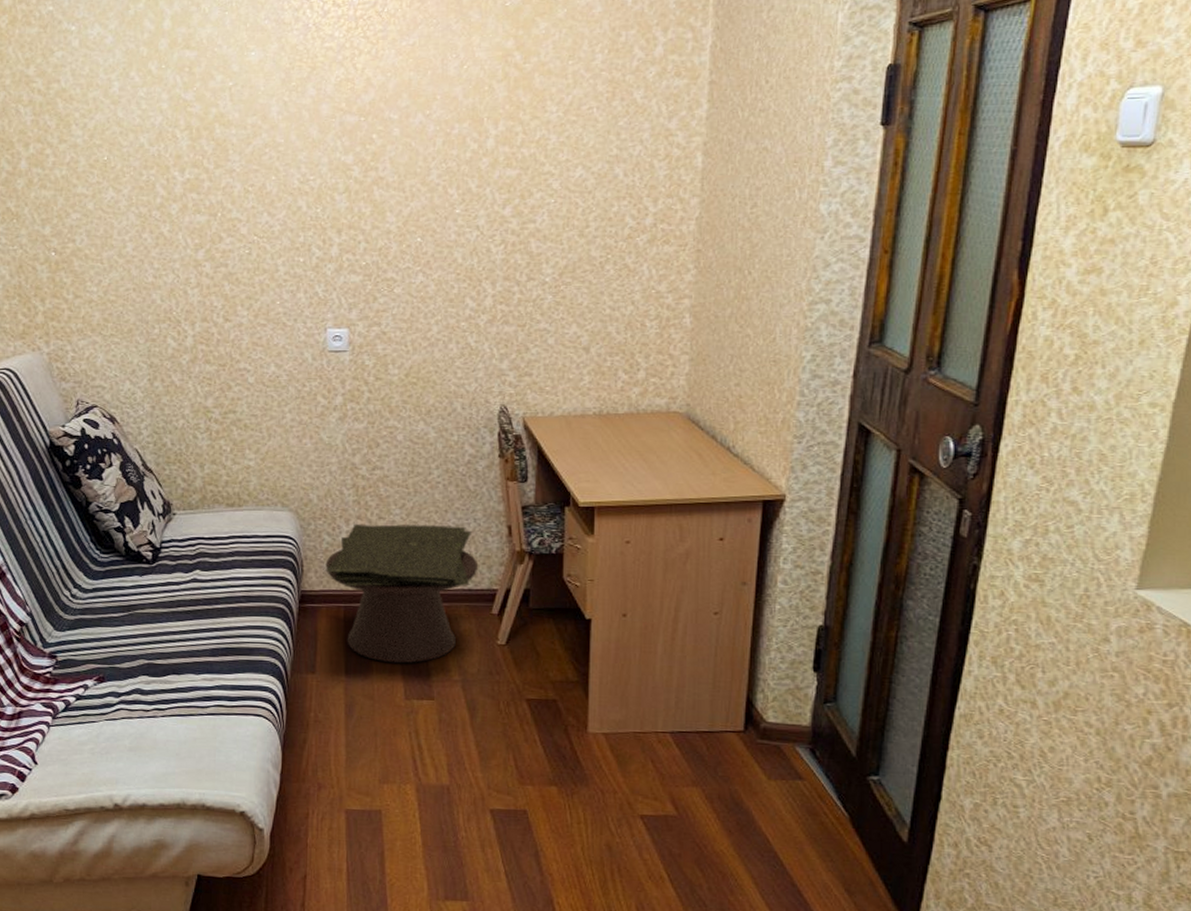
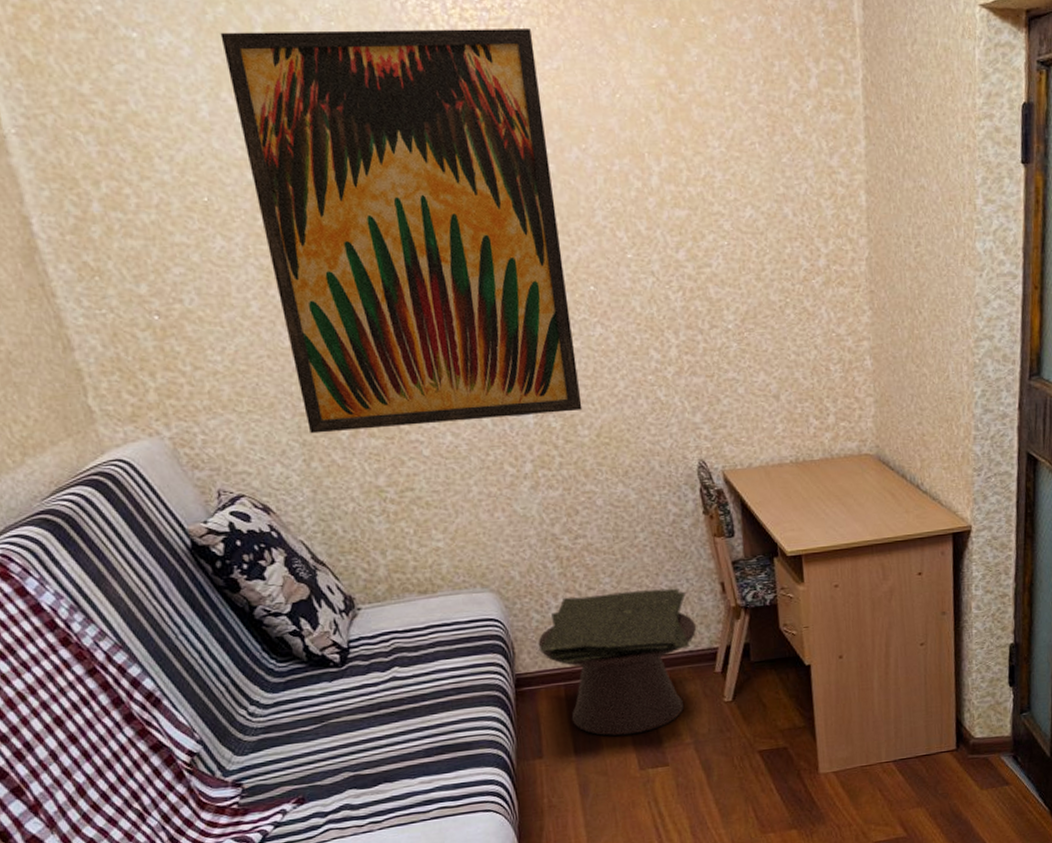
wall art: none [137,11,396,357] -> present [220,29,583,434]

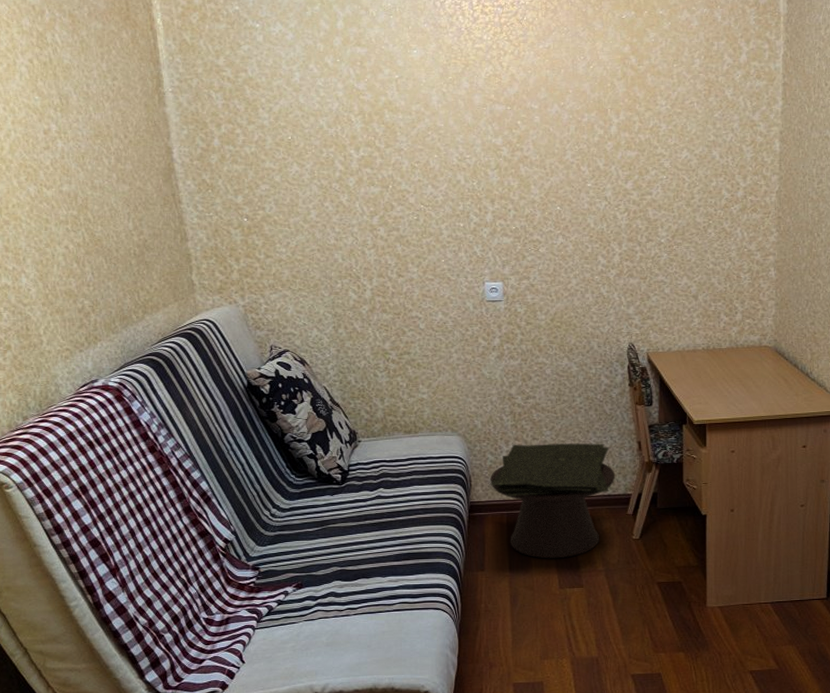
wall art: present [220,29,583,434] -> none [314,19,542,308]

